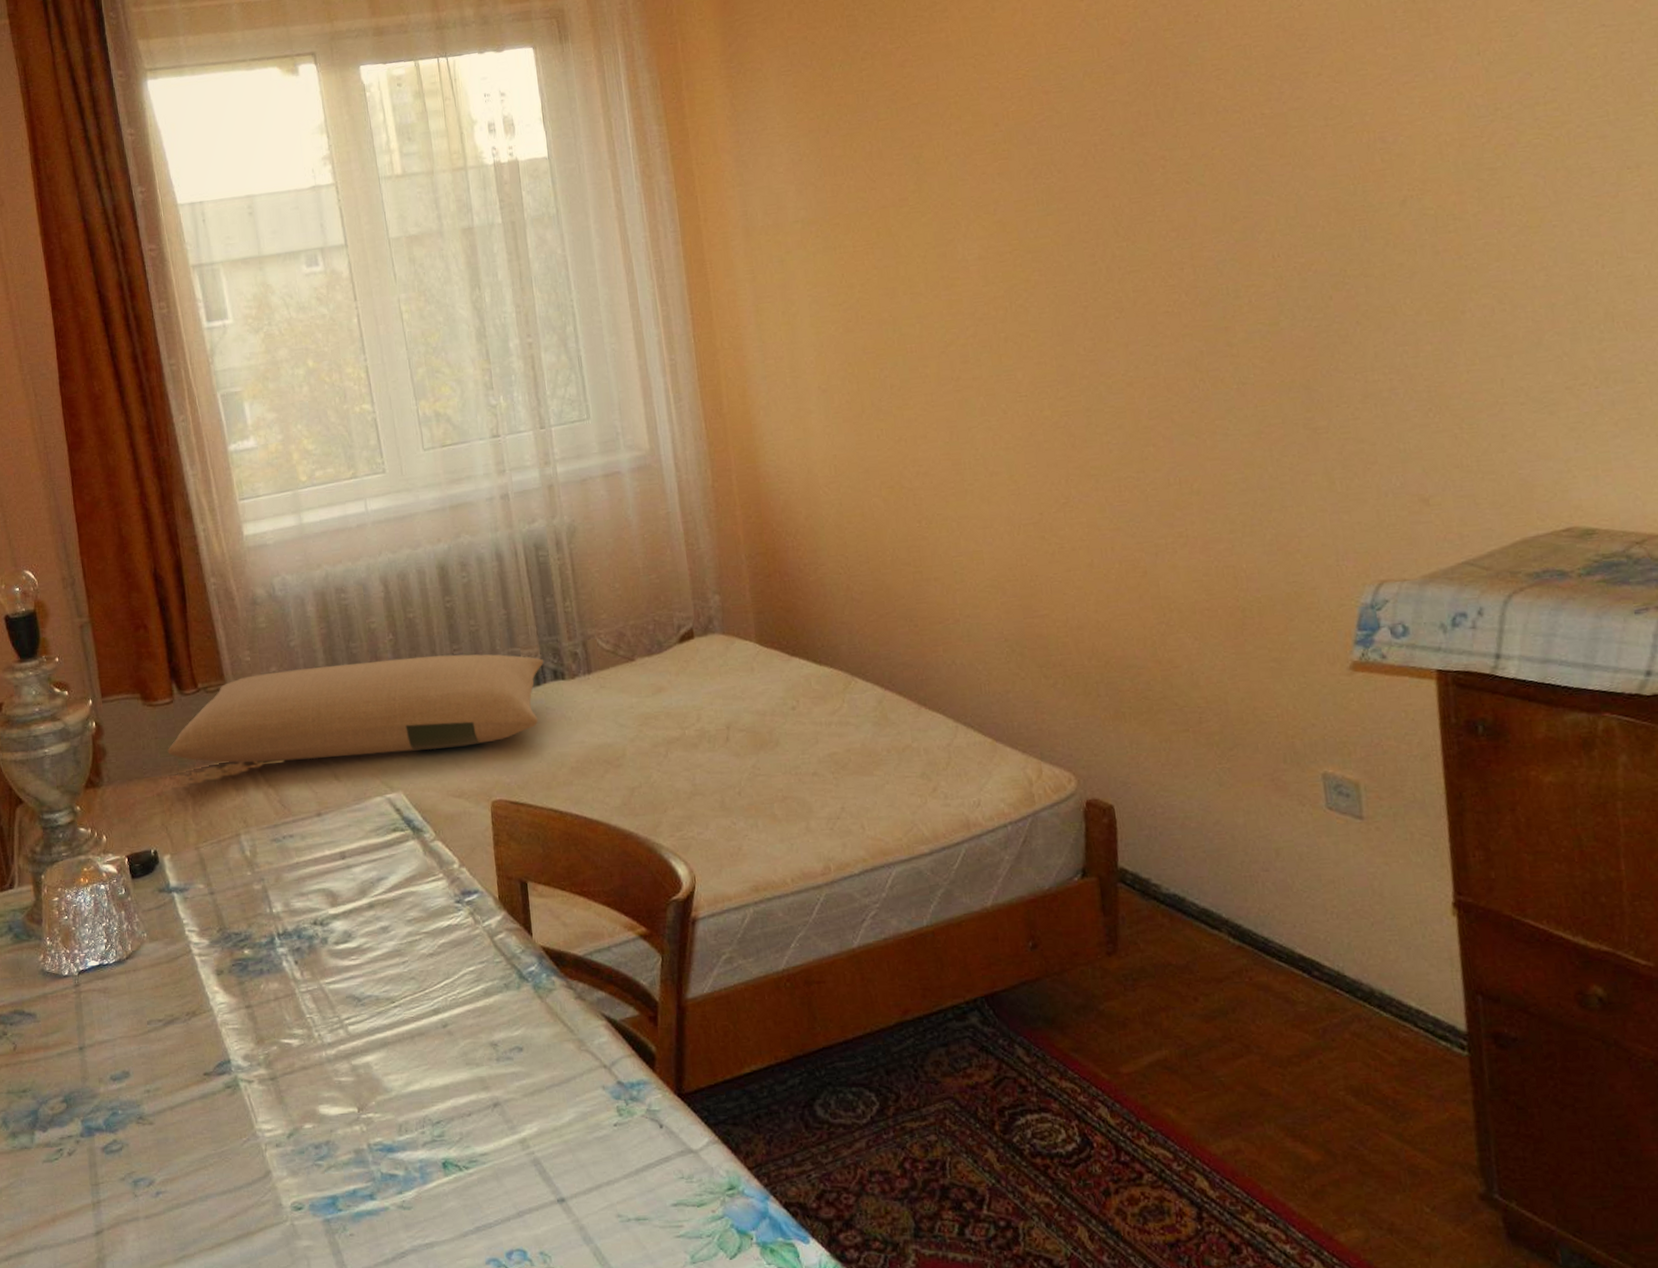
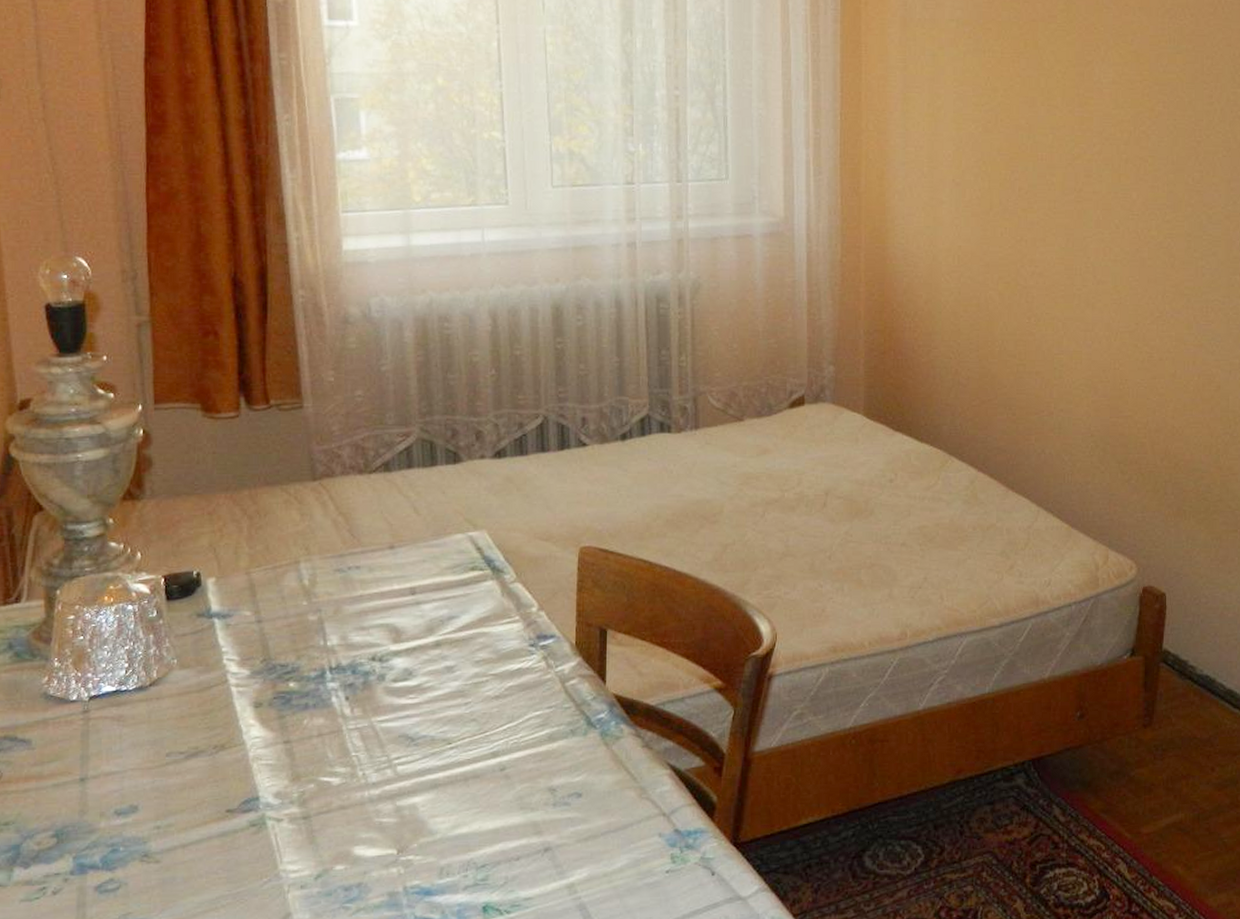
pillow: present [167,654,543,763] -> none [225,395,651,490]

